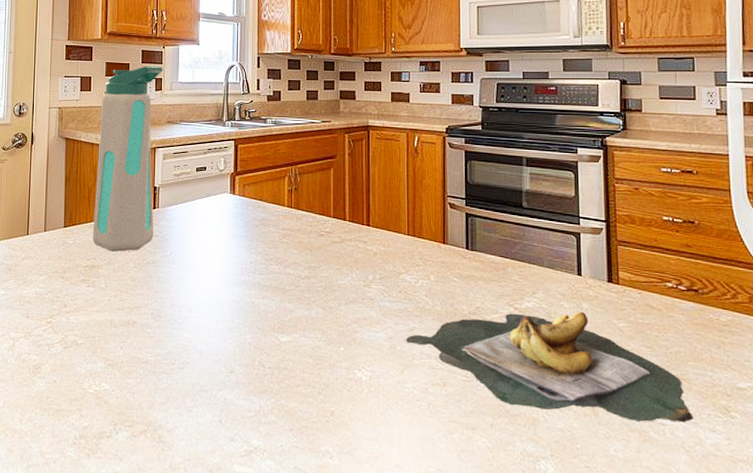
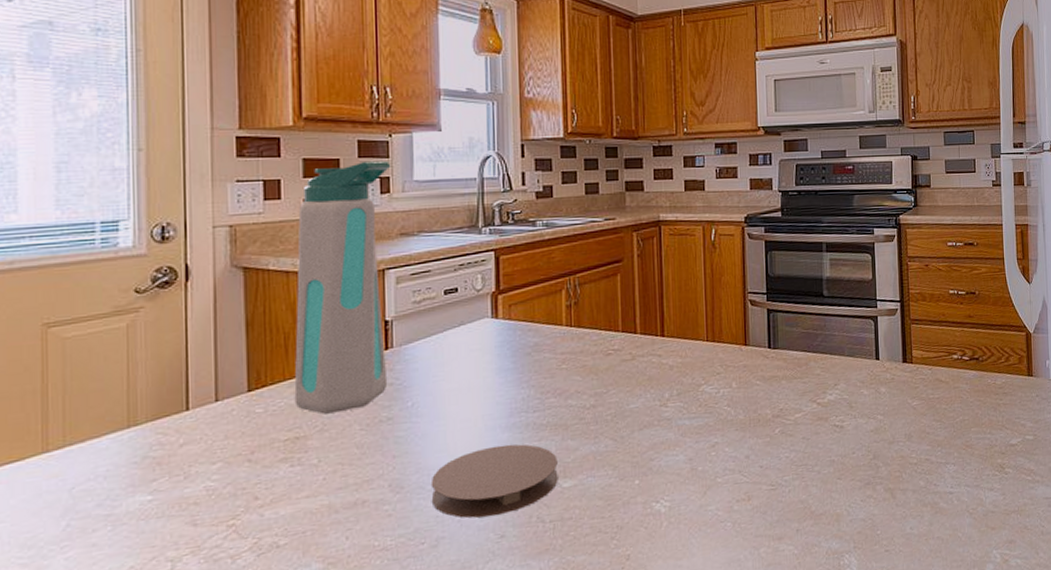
coaster: none [180,297,277,354] -> present [430,444,558,519]
banana bunch: present [405,311,694,423] -> none [707,396,976,506]

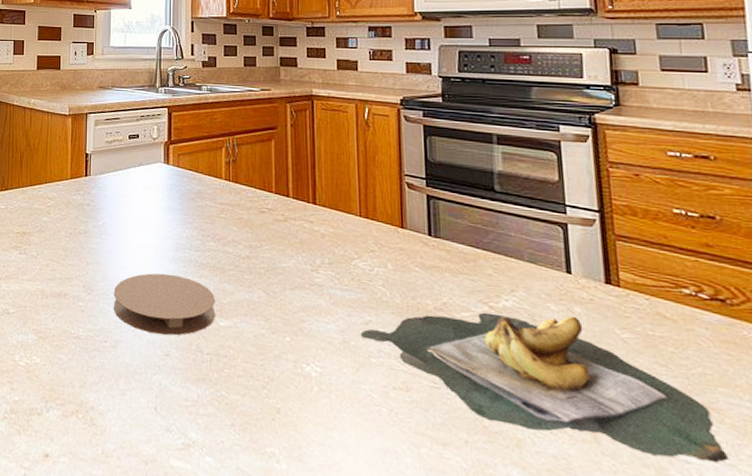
water bottle: present [294,160,391,414] -> none [24,30,95,220]
banana bunch: none [707,396,976,506] -> present [360,312,729,463]

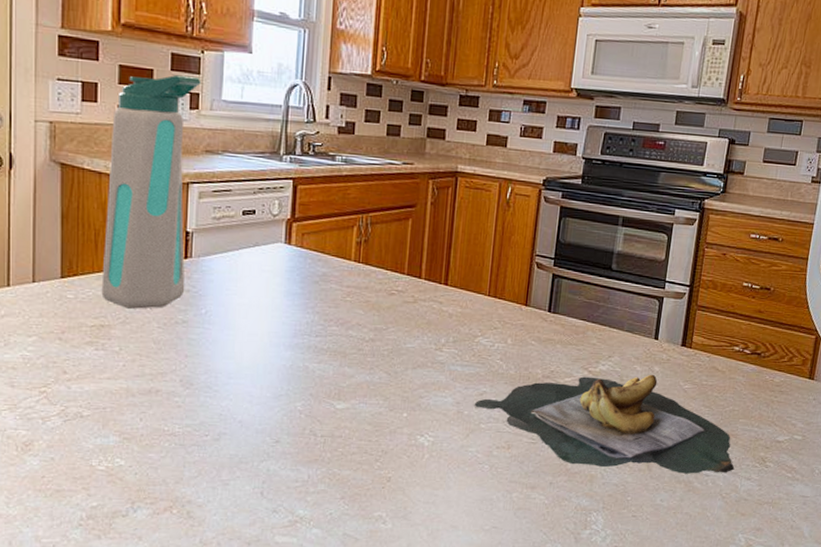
water bottle: none [24,30,95,220] -> present [101,74,202,309]
coaster: present [113,273,215,336] -> none [216,361,334,423]

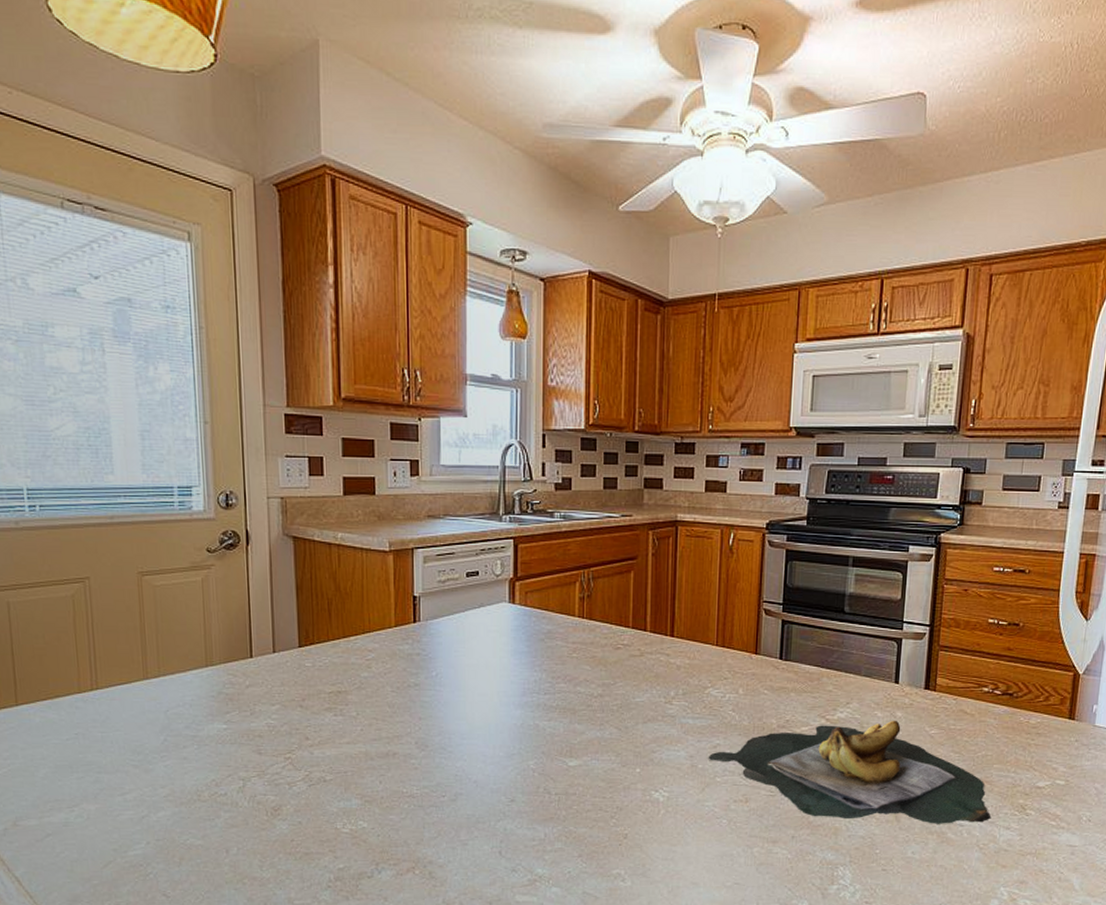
water bottle: present [101,74,202,309] -> none [336,443,420,674]

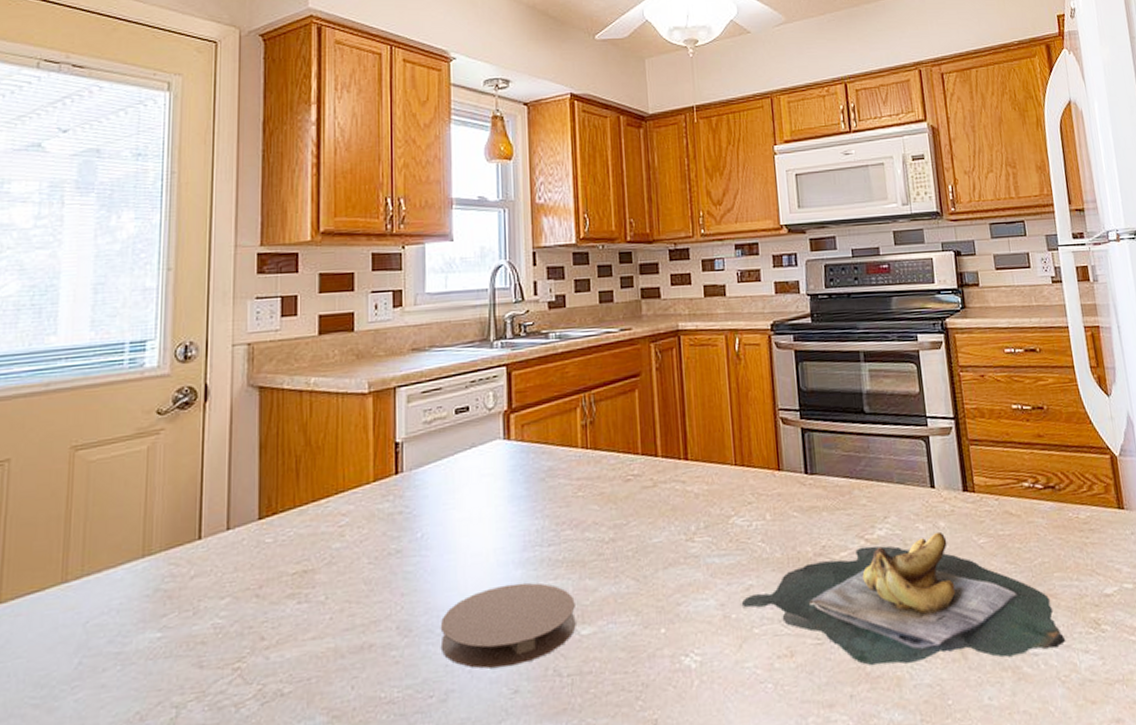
coaster: none [451,720,565,782] -> present [440,582,576,669]

